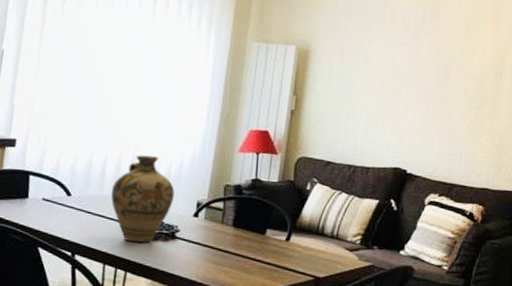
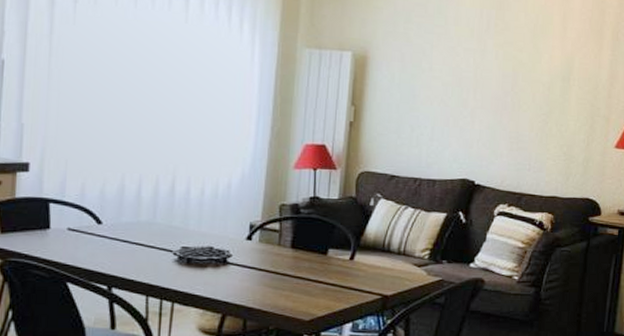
jug: present [111,155,175,243] -> none [150,176,223,271]

